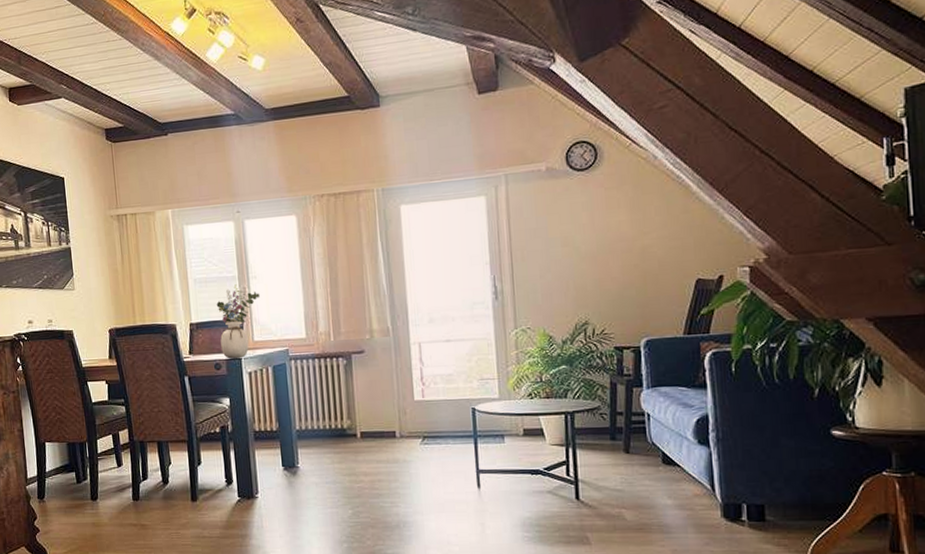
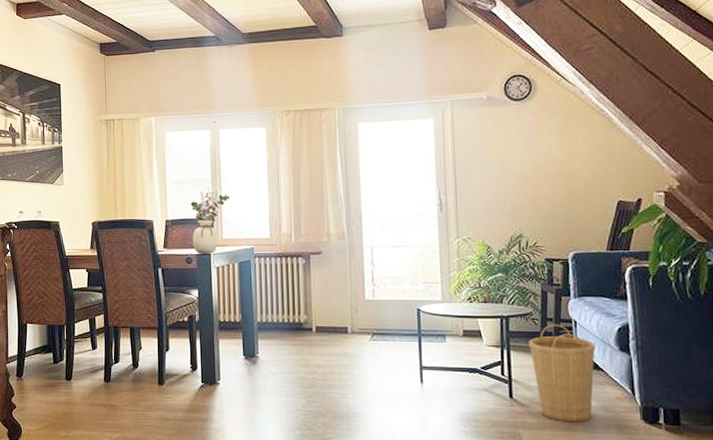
basket: none [596,418,672,523] -> present [529,324,596,422]

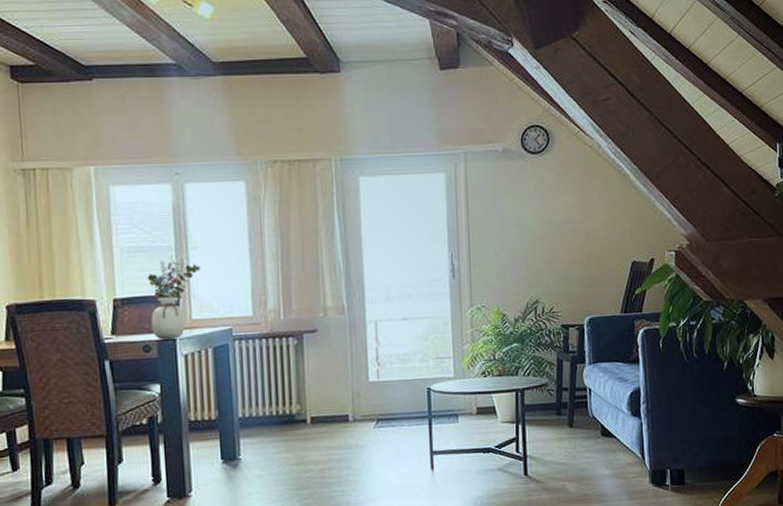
basket: present [529,324,596,422] -> none [544,393,609,495]

